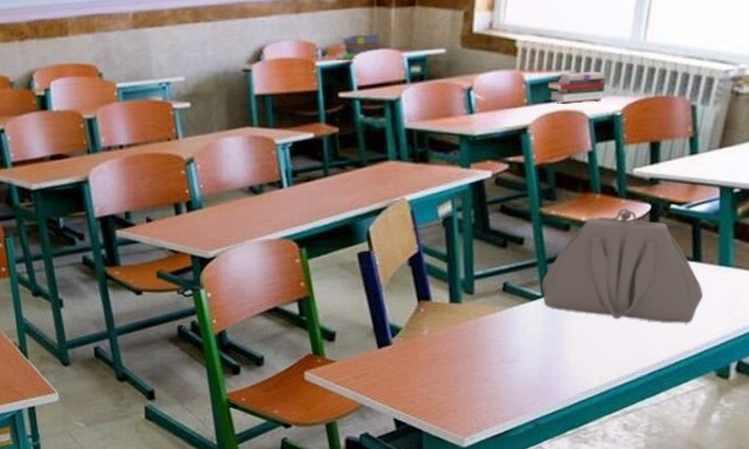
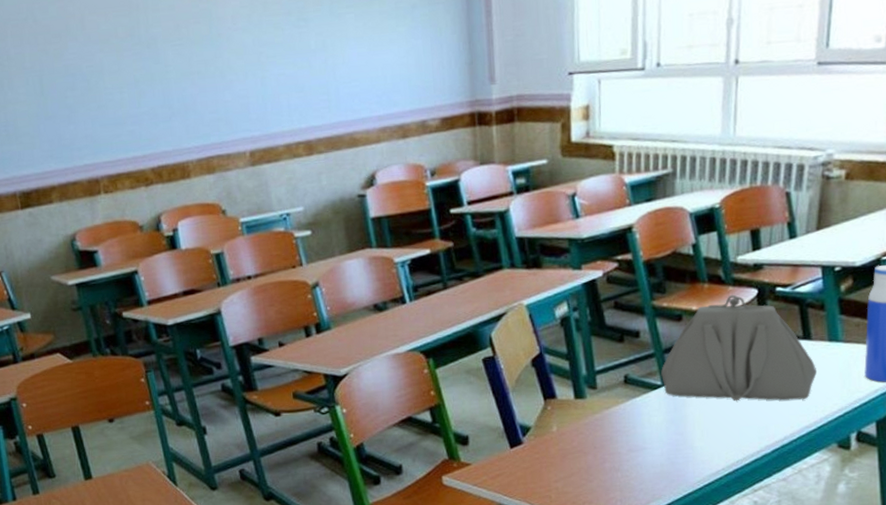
books: present [335,33,380,61] -> none [444,150,485,179]
books: present [547,71,607,104] -> none [646,168,704,201]

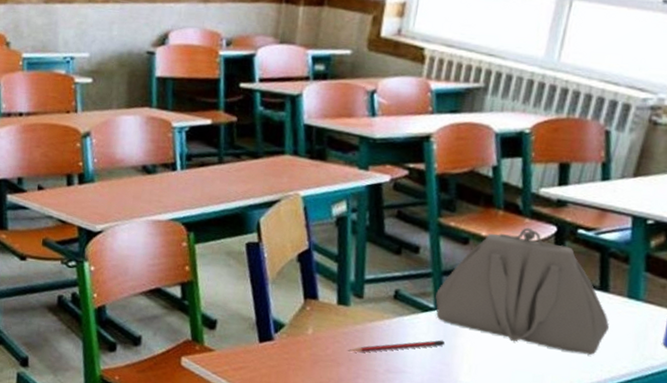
pencil: none [591,412,677,440] -> present [347,340,446,353]

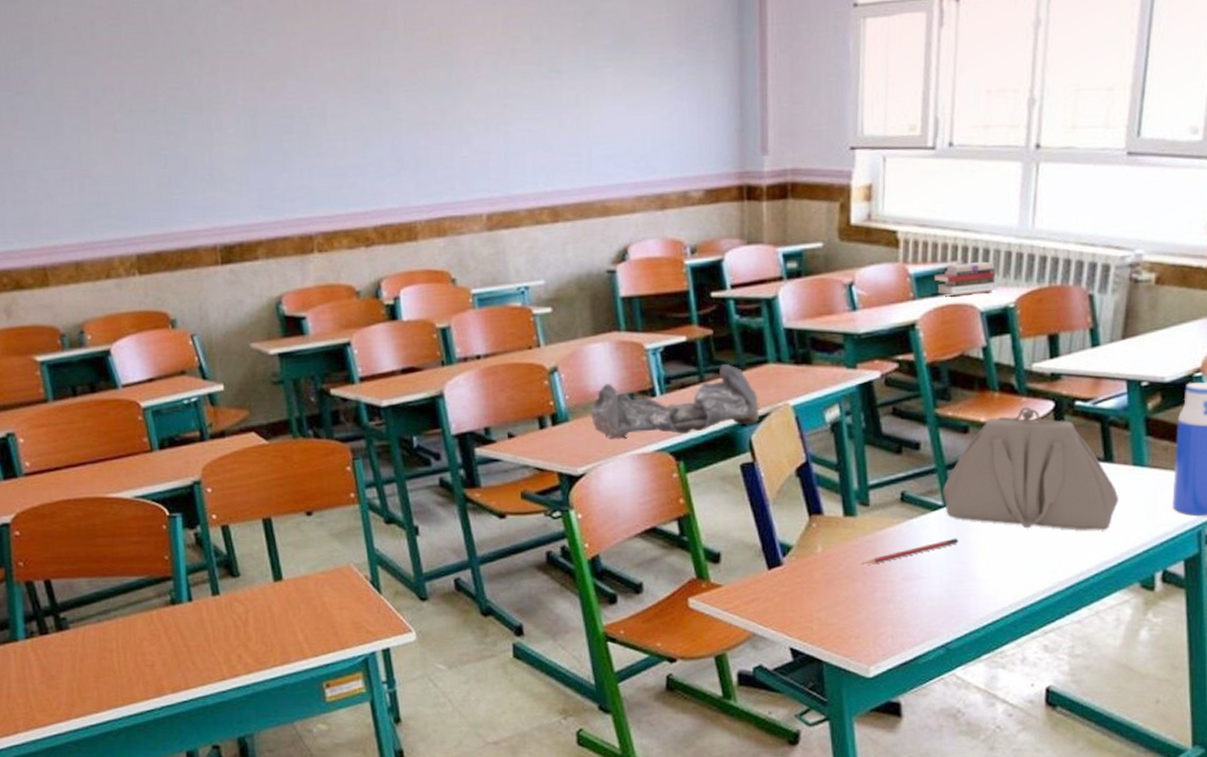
jacket: none [114,150,272,209] -> present [590,364,759,440]
books: none [453,85,516,117] -> present [933,261,997,297]

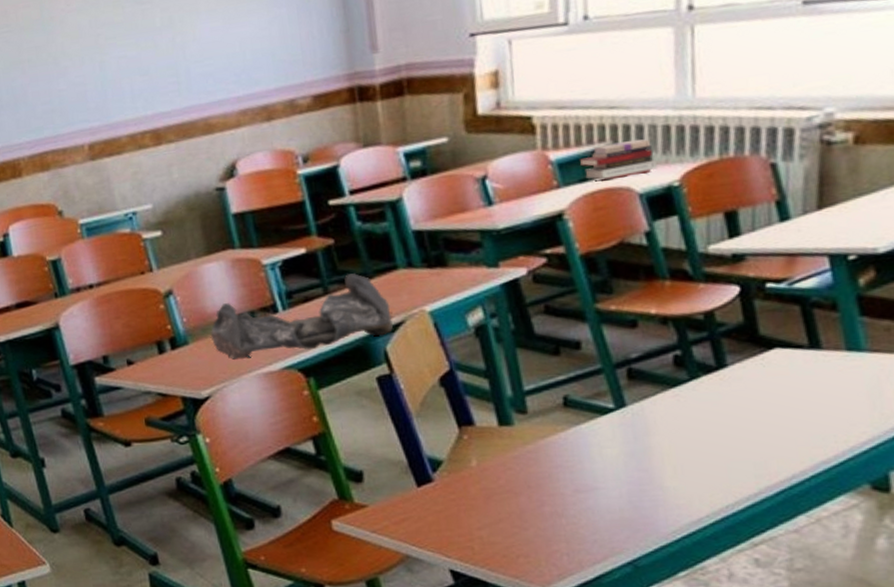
pencil: present [860,538,959,565] -> none [523,443,638,477]
handbag: present [943,406,1119,530] -> none [613,293,834,428]

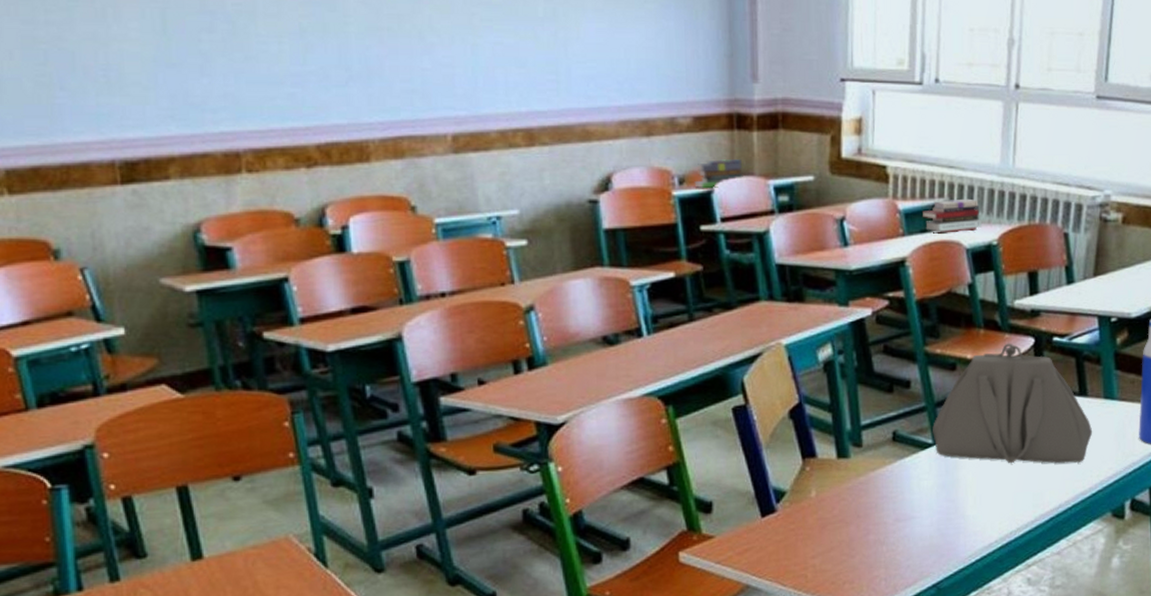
jacket: present [210,273,393,360] -> none [571,302,751,385]
books: none [319,130,370,165] -> present [694,158,743,189]
handbag: none [613,293,834,428] -> present [933,343,1093,464]

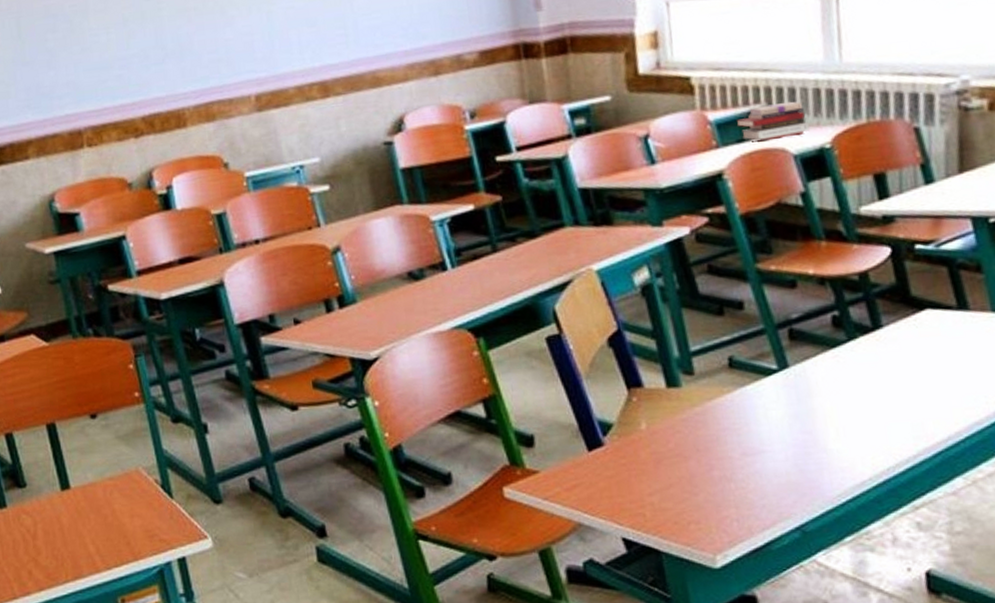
books: present [694,158,743,189] -> none [485,86,535,121]
handbag: present [933,343,1093,464] -> none [775,254,982,389]

